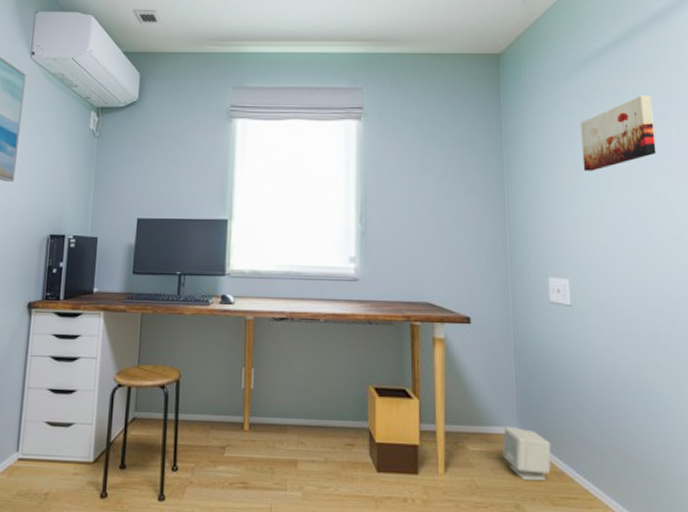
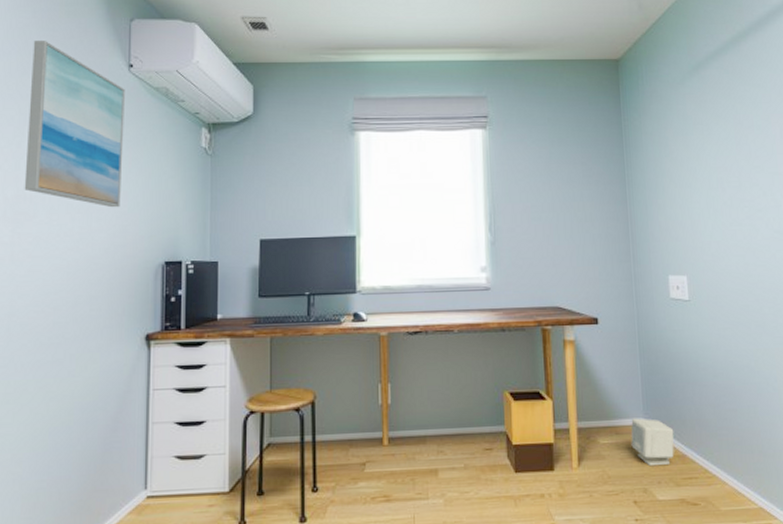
wall art: present [580,95,657,171] -> none [694,98,763,172]

